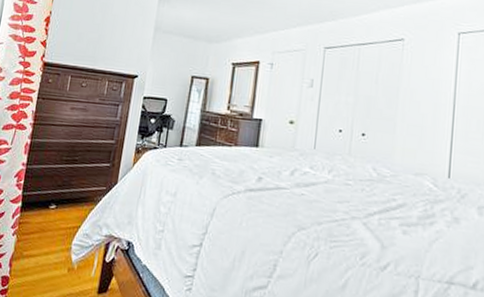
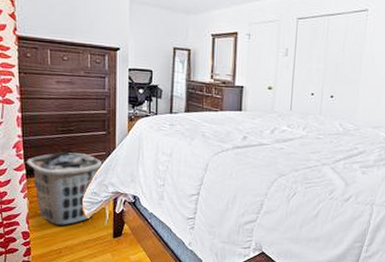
clothes hamper: none [24,184,101,272] -> present [26,152,103,225]

